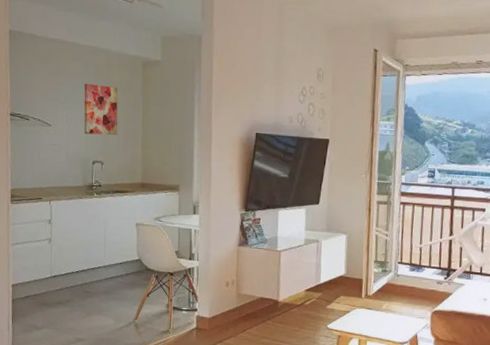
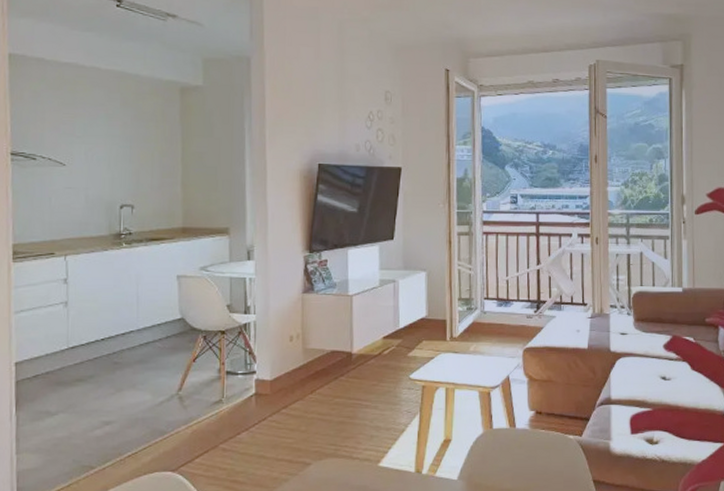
wall art: present [84,84,118,136] -> none [107,115,152,174]

